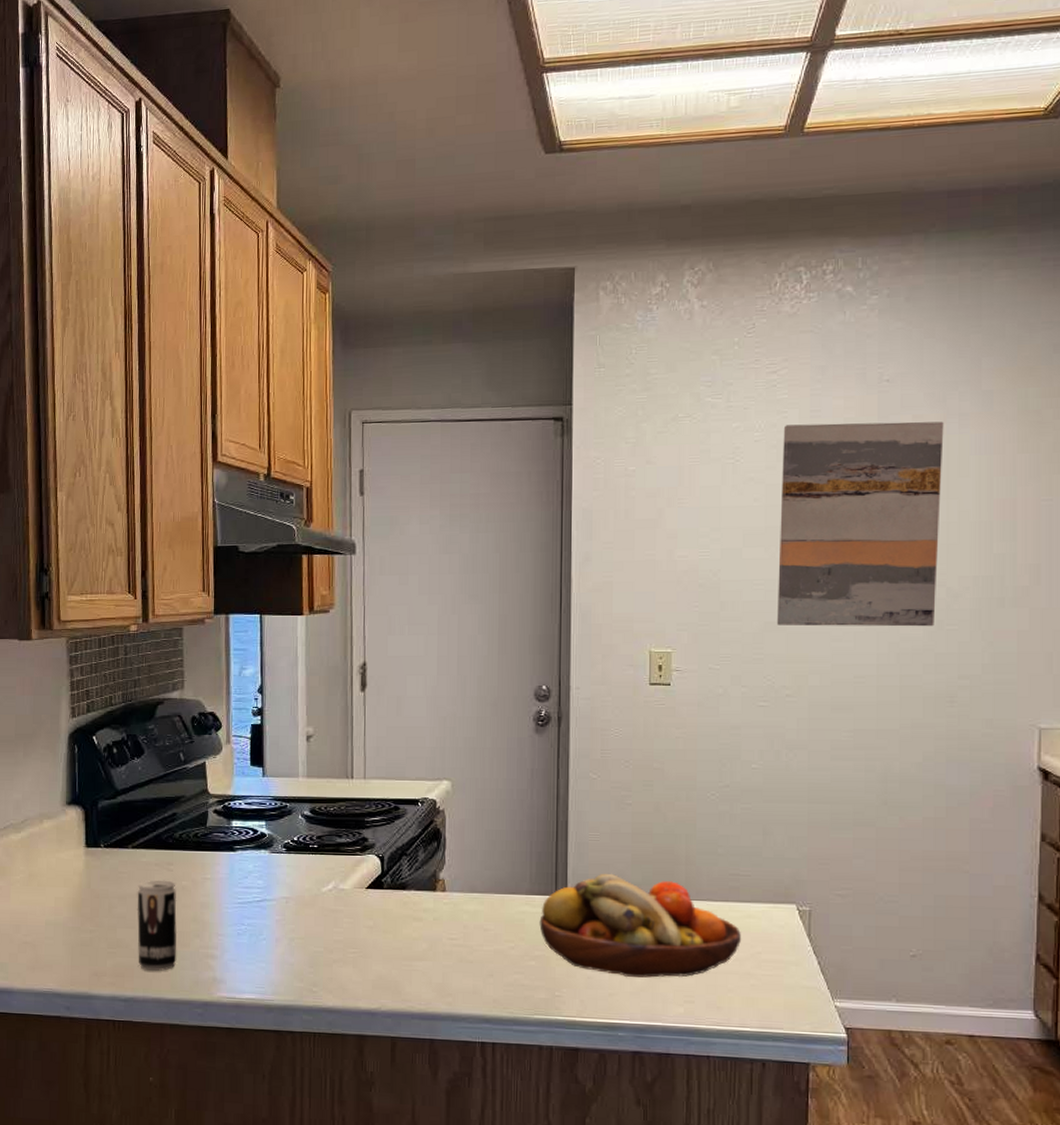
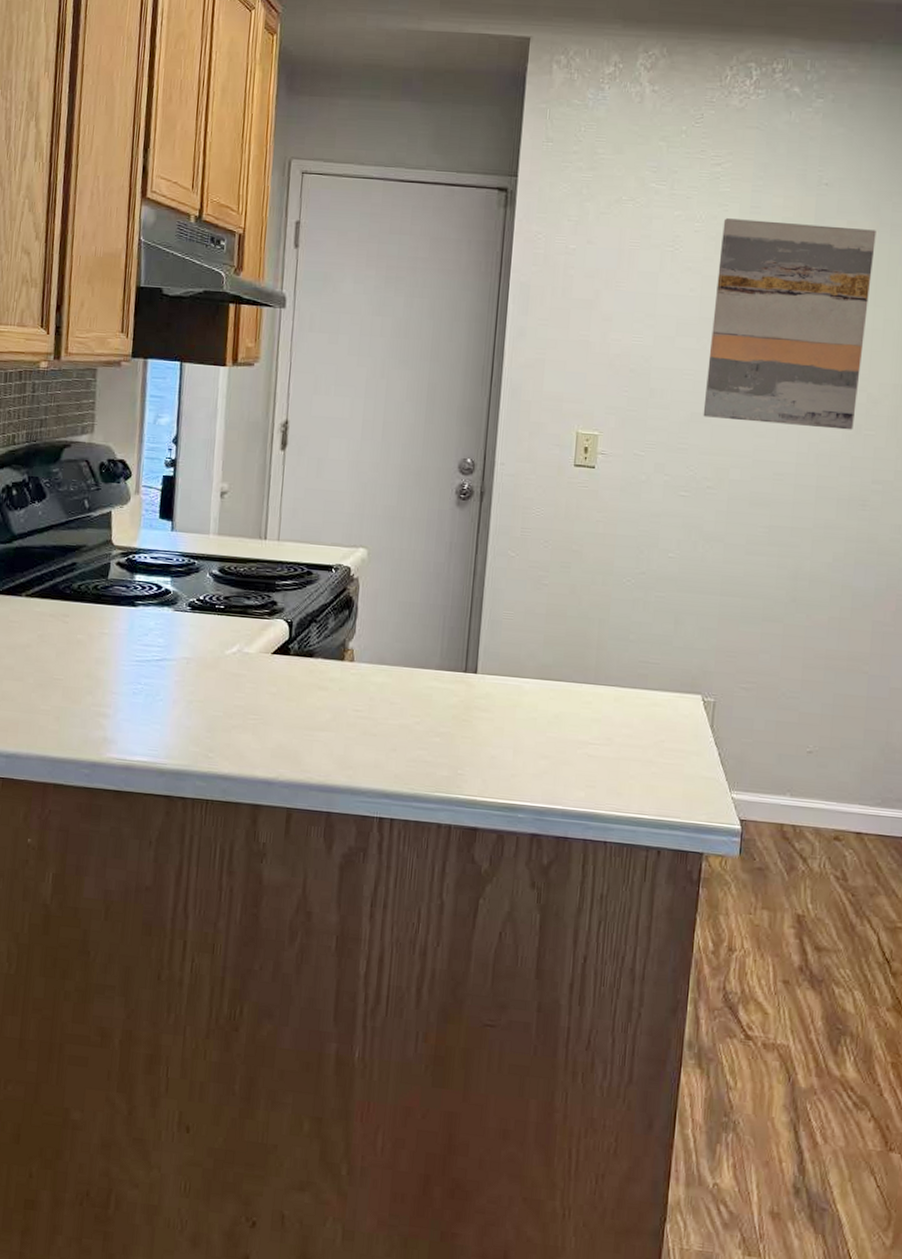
beverage can: present [137,880,177,972] -> none [24,631,71,728]
fruit bowl: present [539,873,741,978] -> none [446,652,646,761]

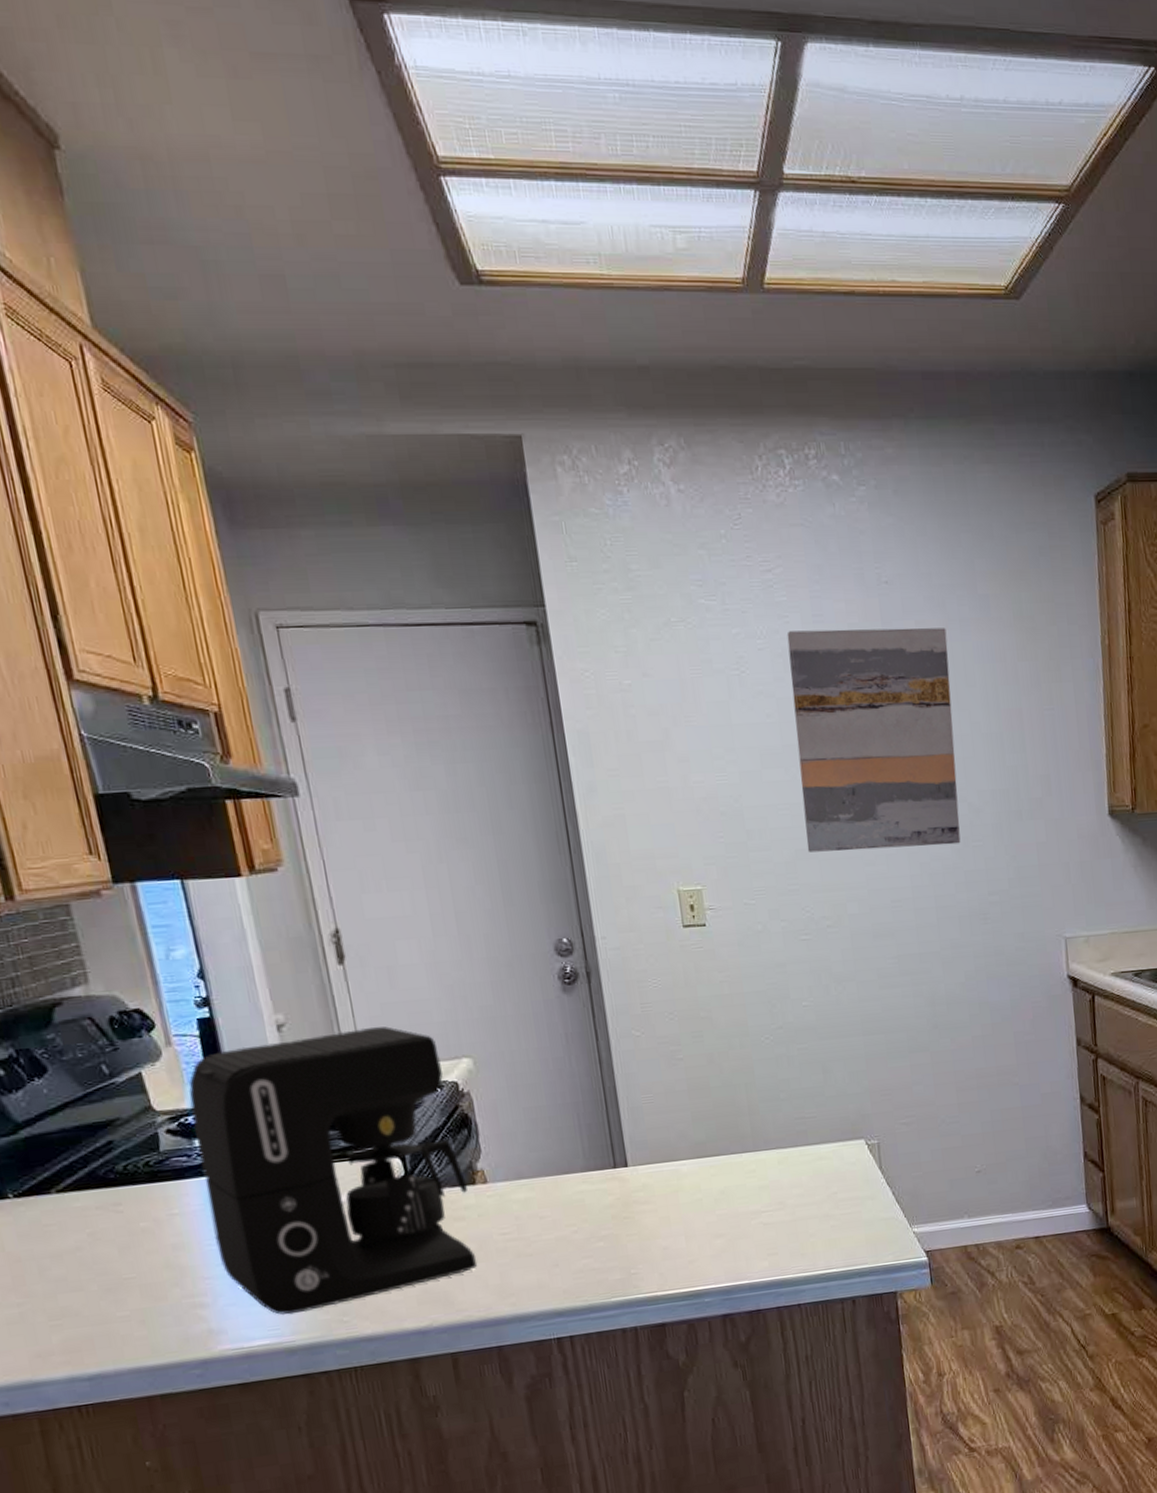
coffee maker: none [128,505,342,741] -> present [188,1026,478,1315]

